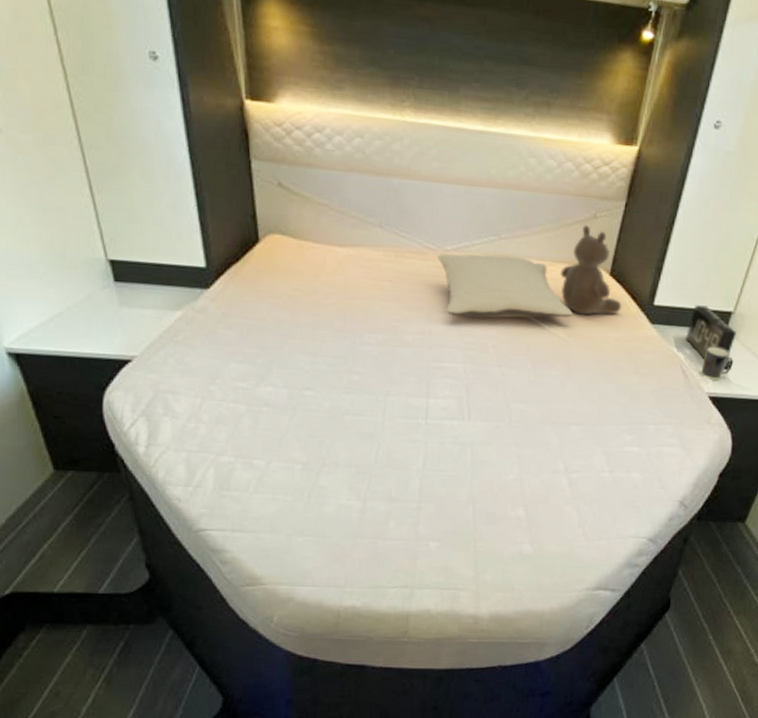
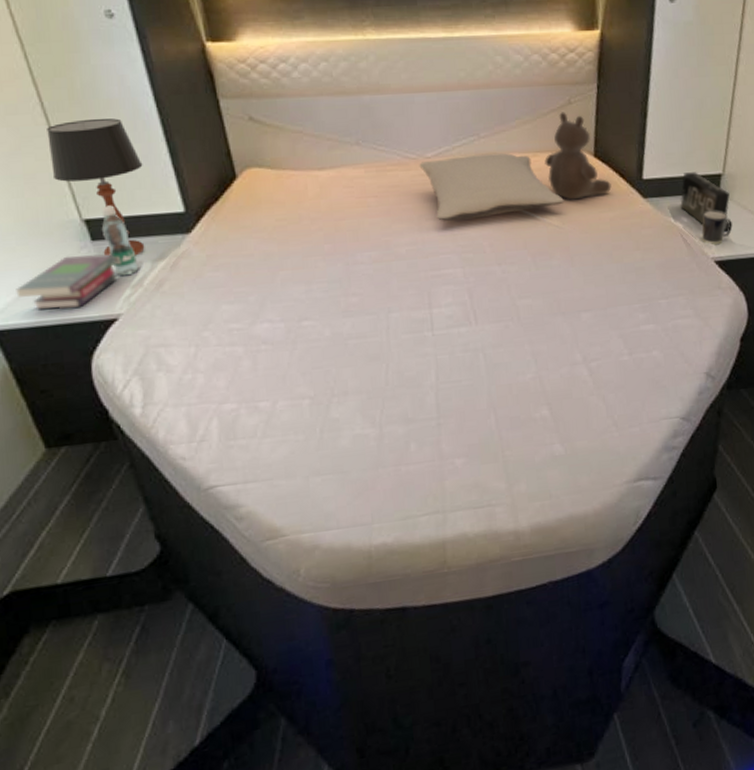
books: none [39,292,136,345] -> present [16,254,116,310]
table lamp: none [82,160,171,303] -> present [47,118,145,256]
bottle: none [124,249,156,321] -> present [101,205,139,276]

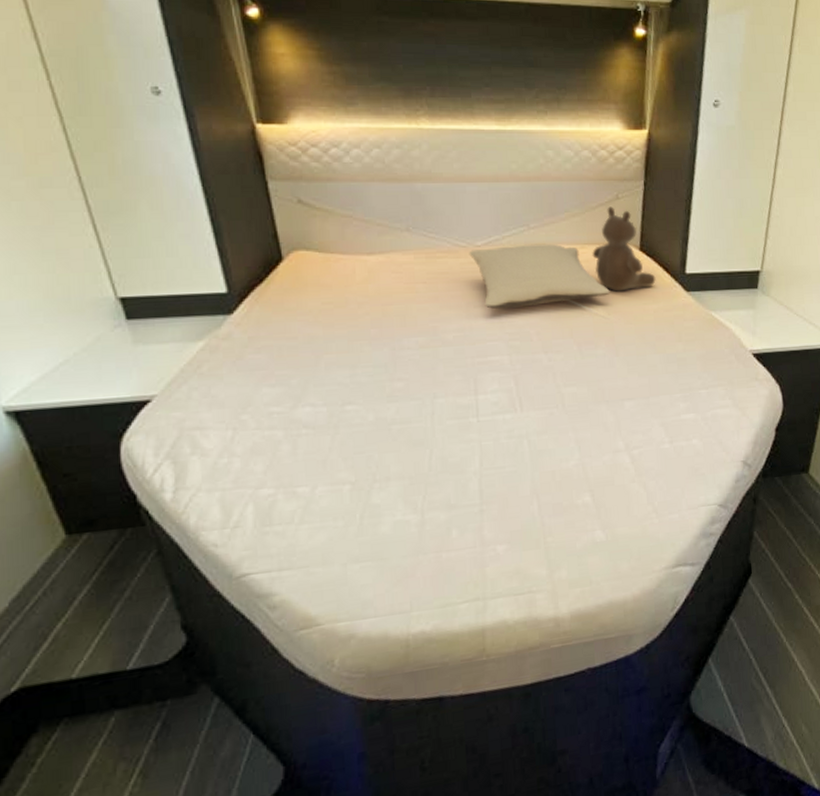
books: present [16,254,116,310] -> none [41,333,152,390]
table lamp: present [47,118,145,256] -> none [84,195,185,336]
bottle: present [101,205,139,276] -> none [137,284,176,357]
alarm clock: present [680,172,731,231] -> none [720,268,768,325]
mug: present [702,211,733,244] -> none [740,306,769,338]

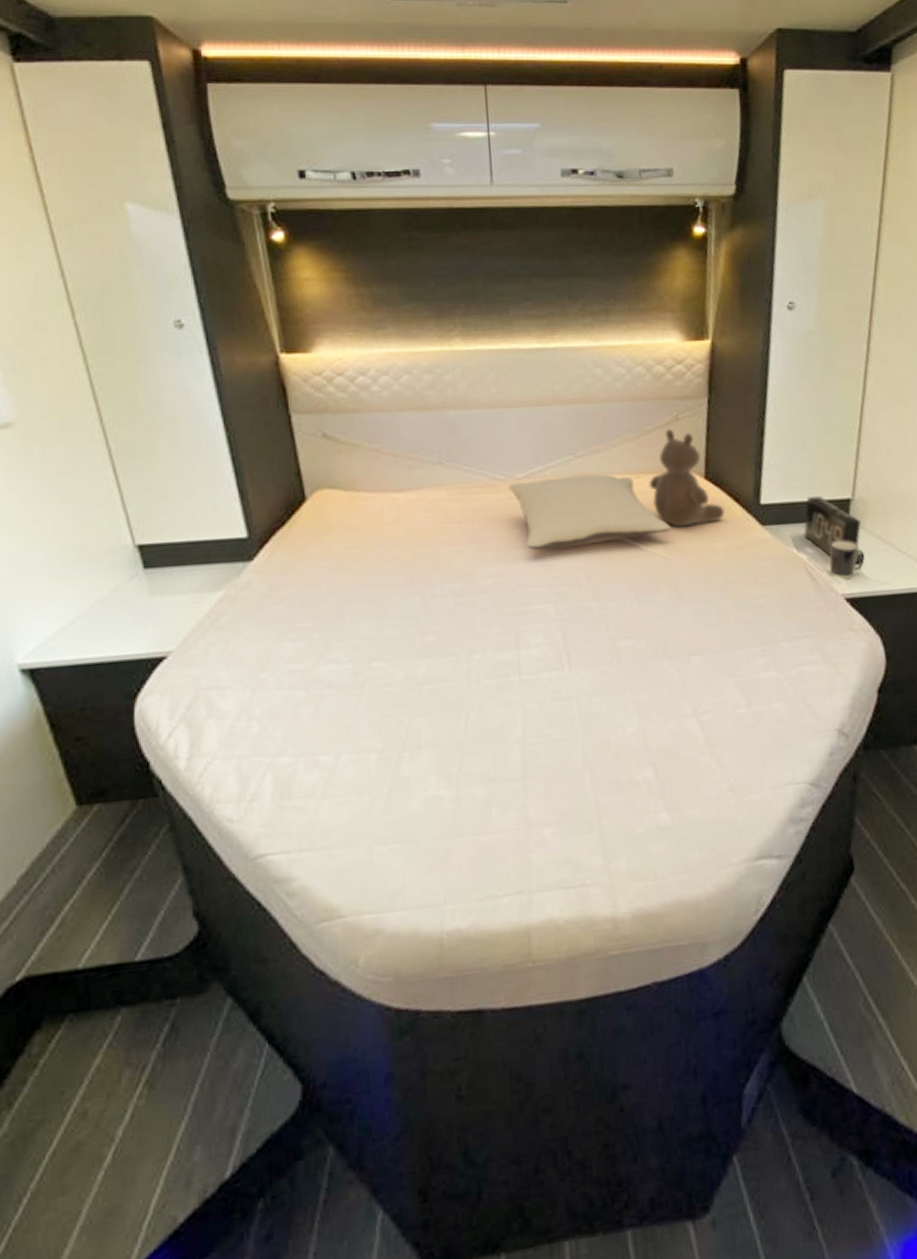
alarm clock: none [720,268,768,325] -> present [803,496,863,564]
mug: none [740,306,769,338] -> present [829,541,865,579]

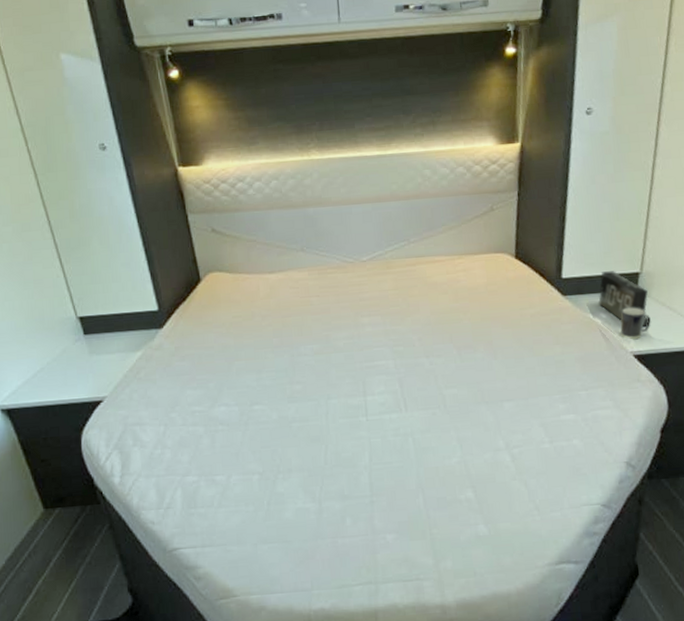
pillow: present [508,474,671,550] -> none [355,256,487,318]
stuffed animal: present [649,429,725,527] -> none [469,218,532,298]

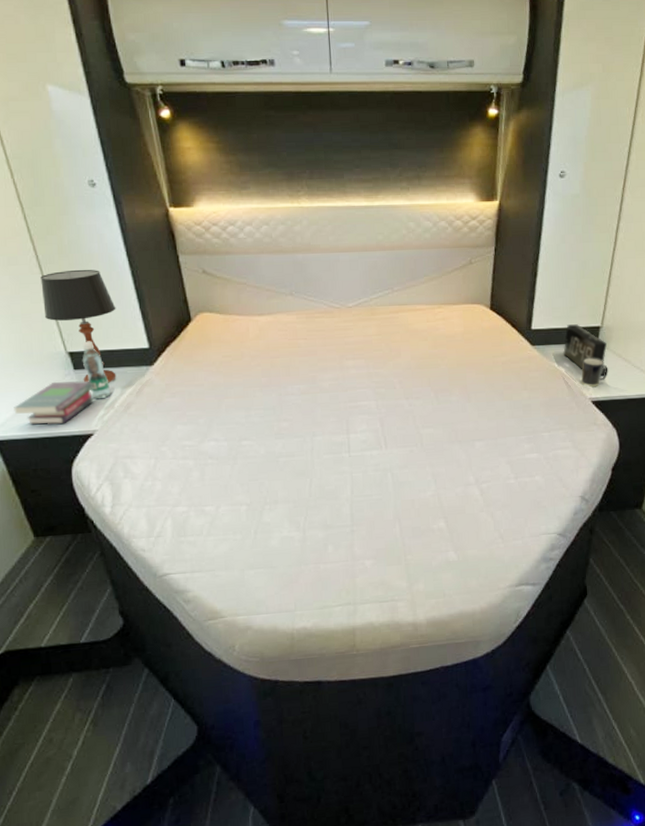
books: none [25,345,103,392] -> present [14,381,93,425]
table lamp: none [52,232,126,348] -> present [40,269,116,383]
bottle: none [92,305,121,365] -> present [82,341,111,399]

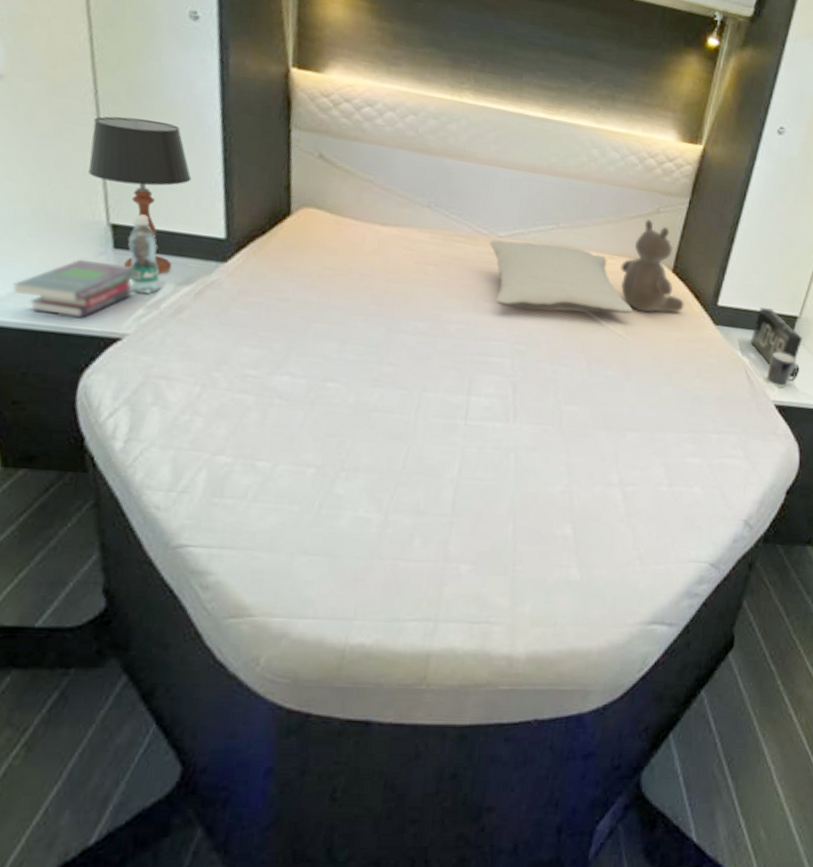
pillow: none [342,304,463,361] -> present [489,239,633,314]
stuffed animal: none [448,270,504,346] -> present [620,219,685,313]

